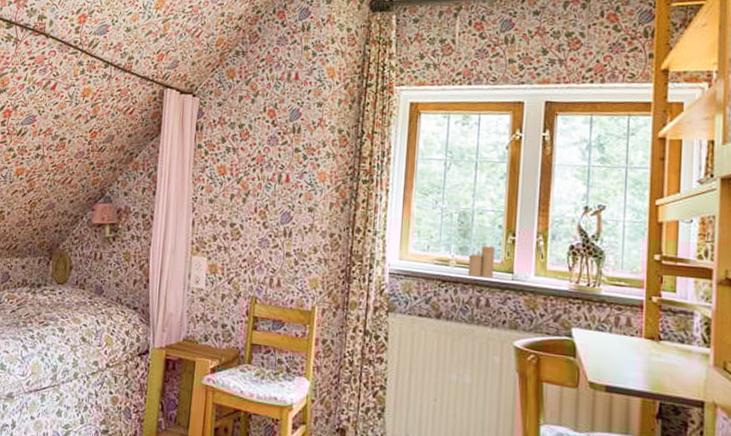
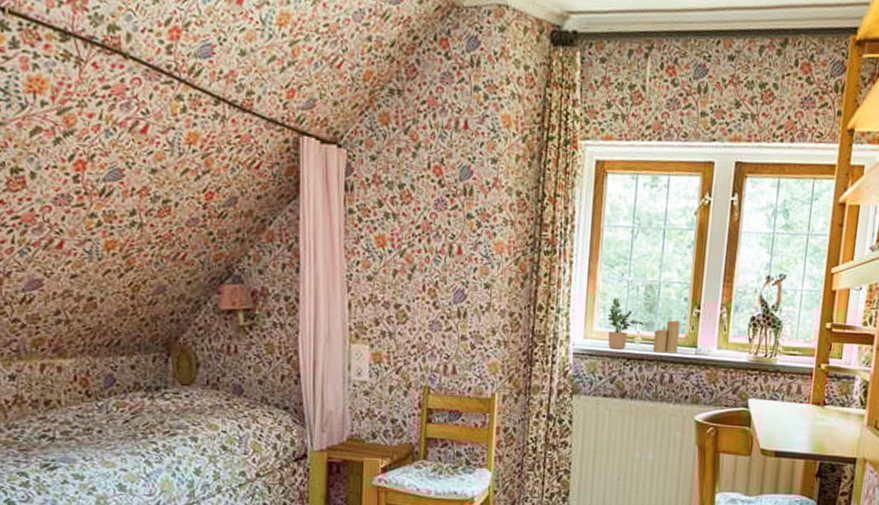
potted plant: none [422,223,459,273] -> present [607,298,644,351]

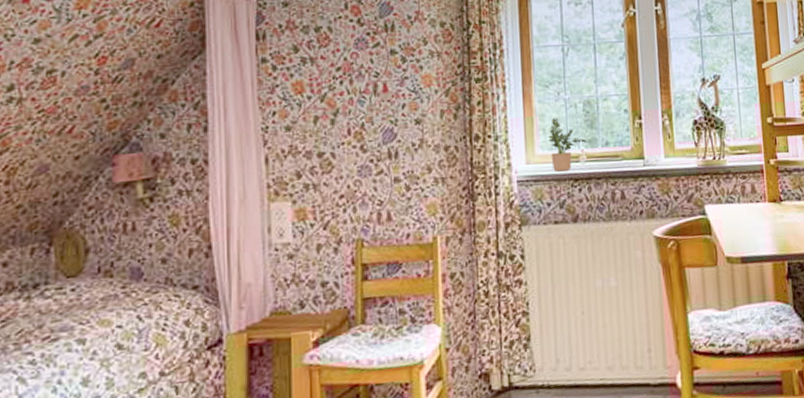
candle: present [653,316,680,354] -> none [598,129,625,170]

